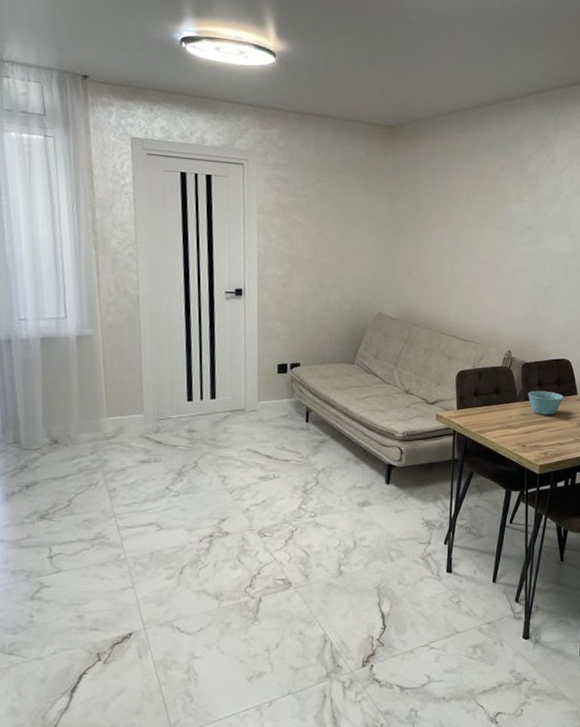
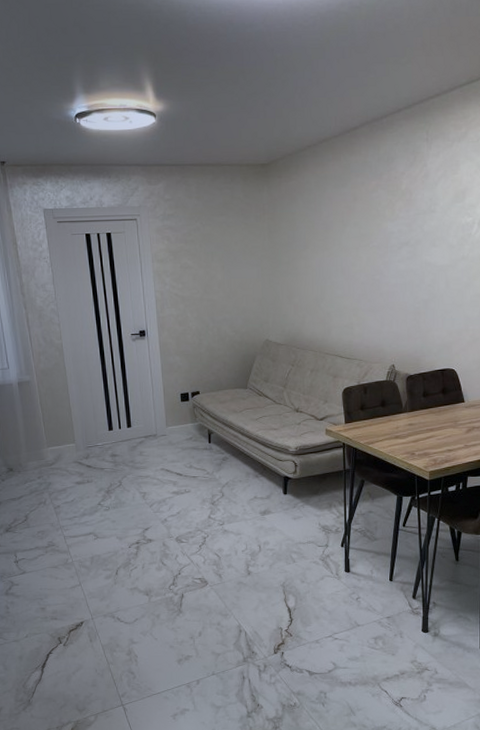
bowl: present [528,390,564,415] -> none [414,400,451,424]

